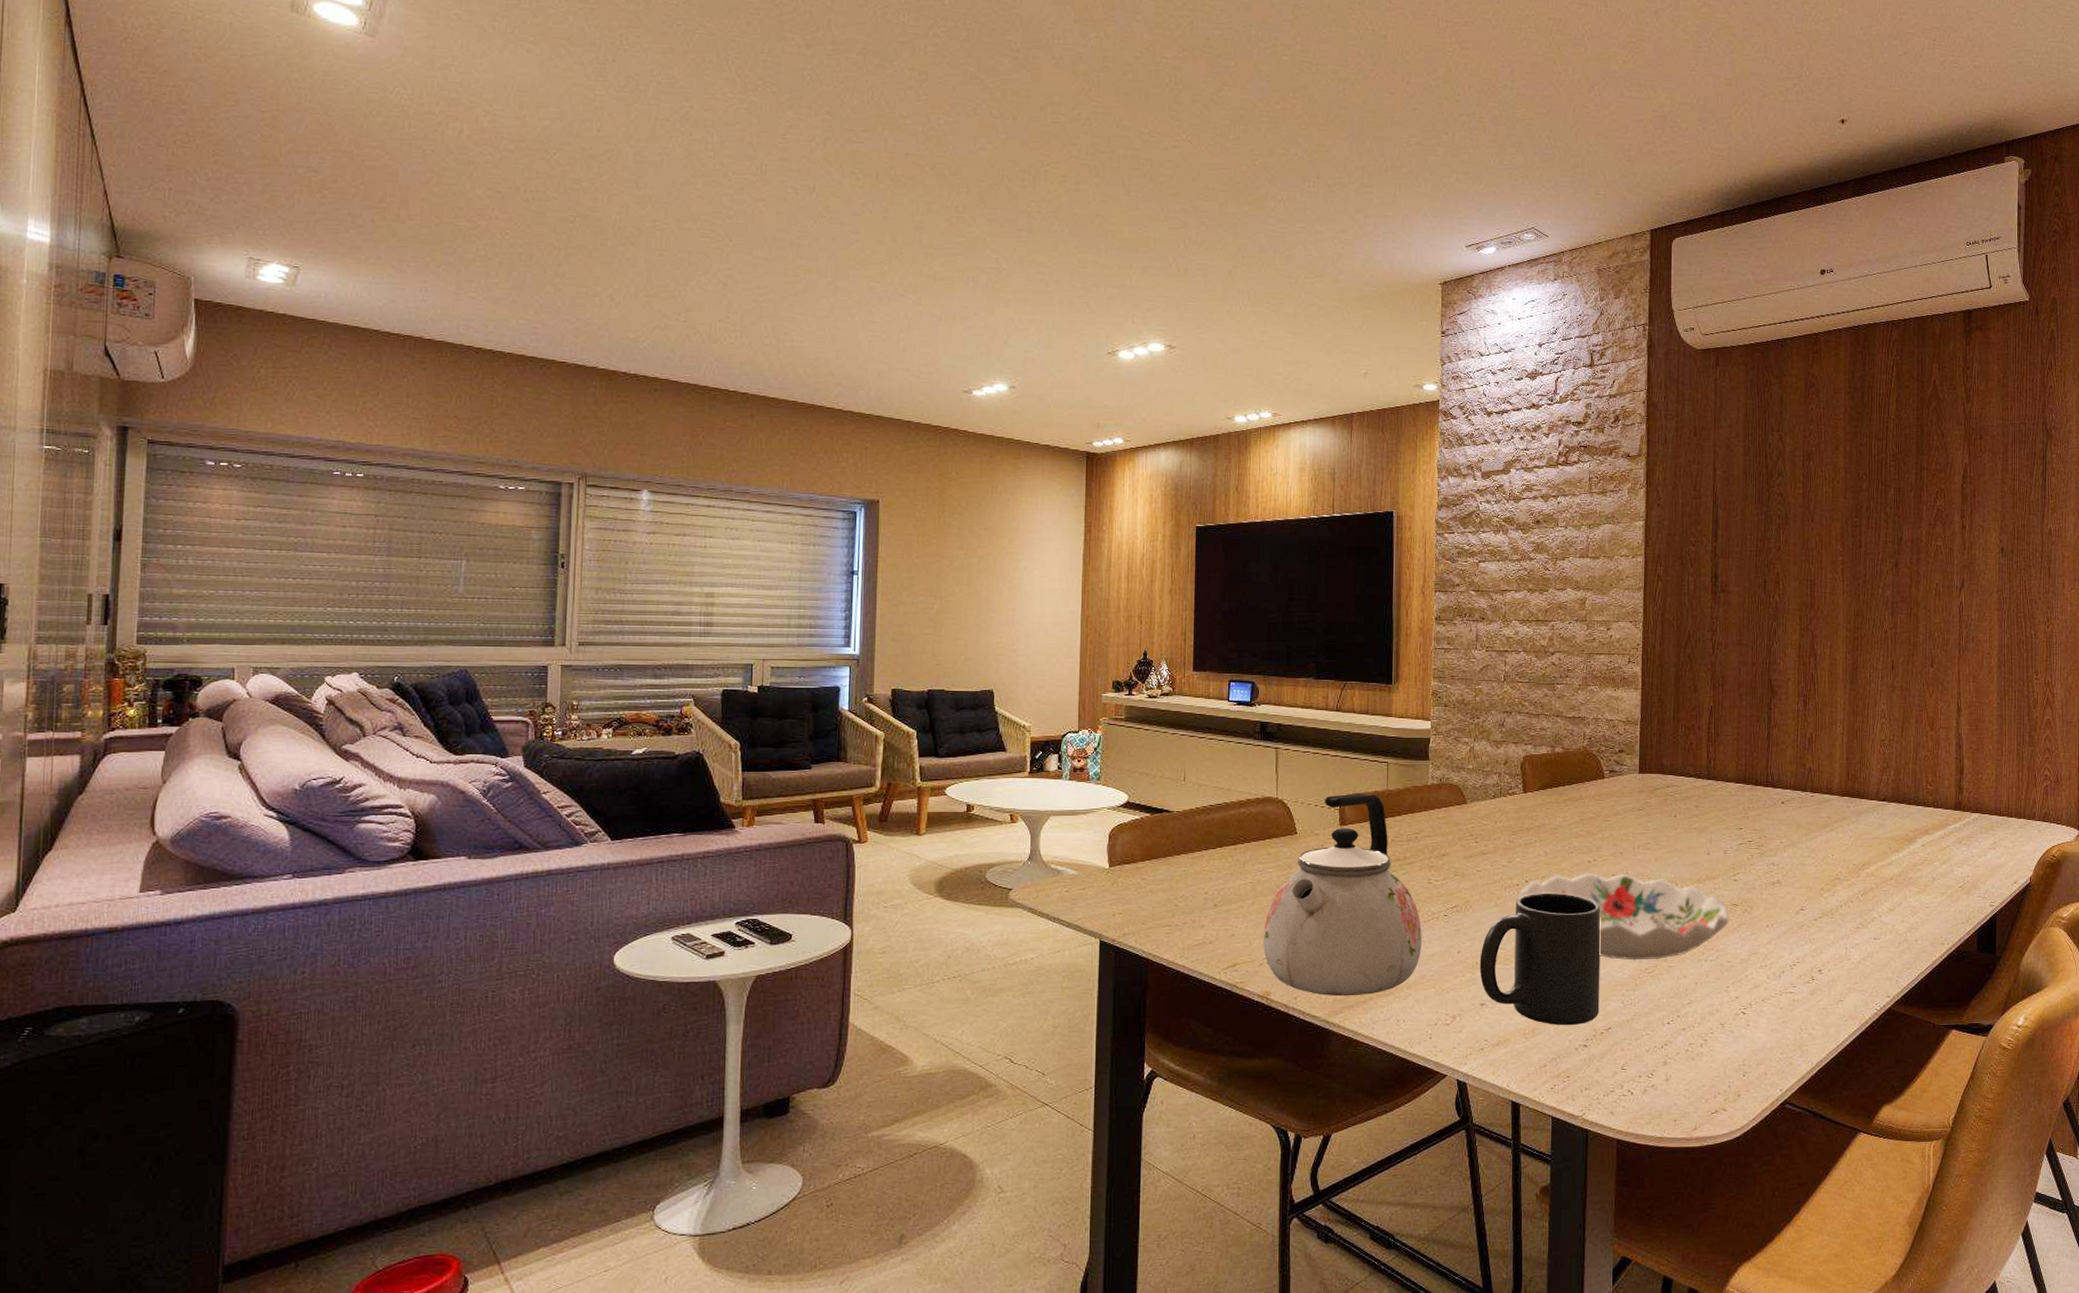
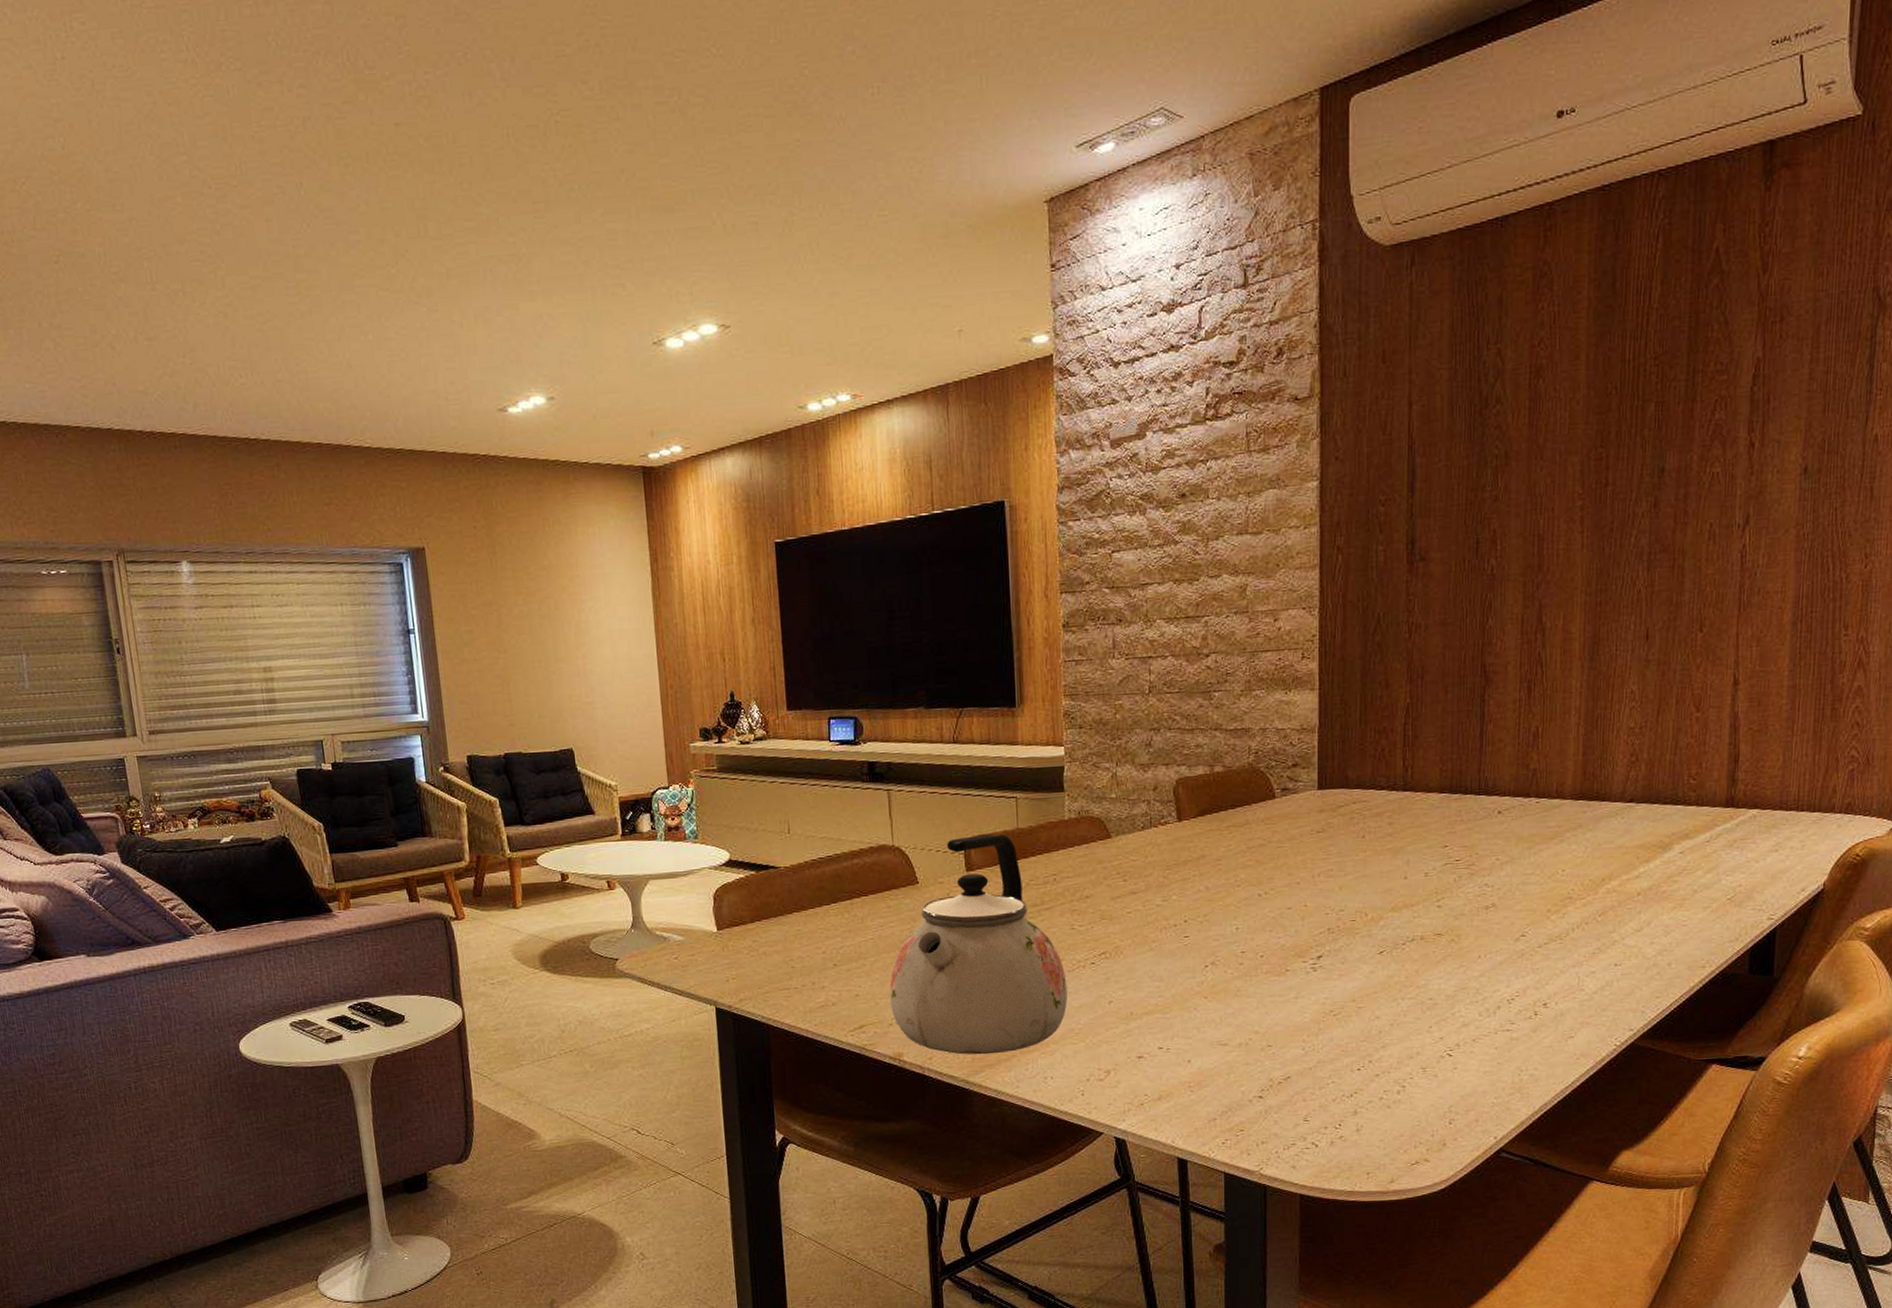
mug: present [1479,892,1601,1026] -> none [1134,931,1276,1077]
decorative bowl: present [1518,872,1730,961] -> none [1176,905,1433,1003]

